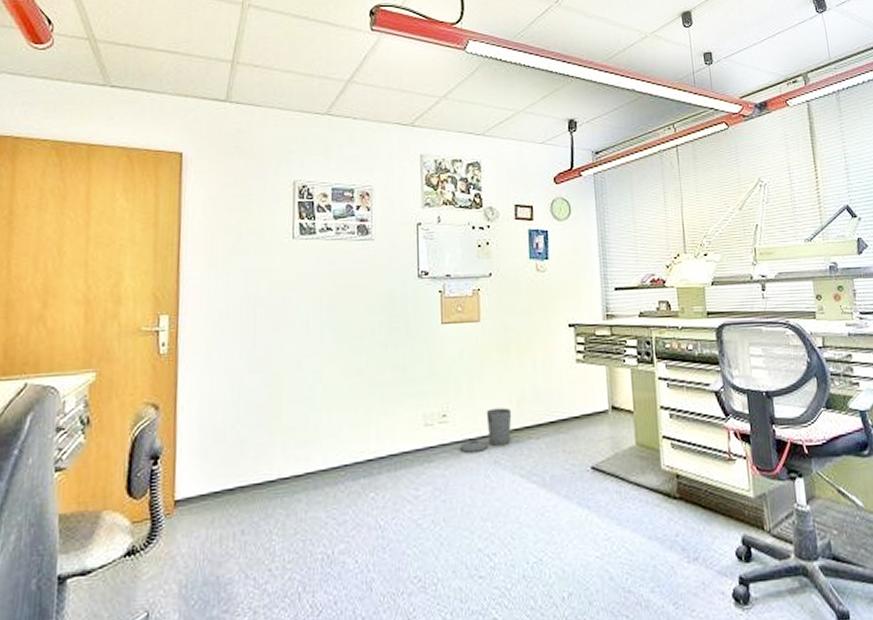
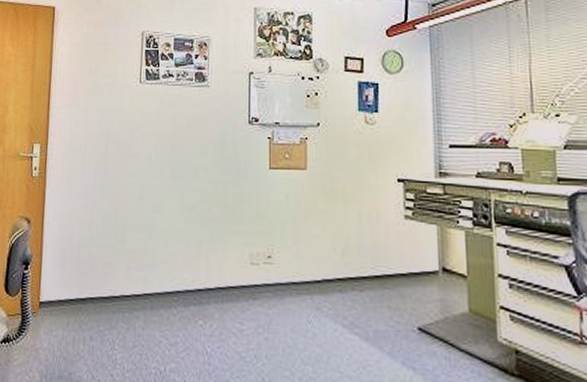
trash can: present [459,407,512,453] -> none [283,255,336,296]

